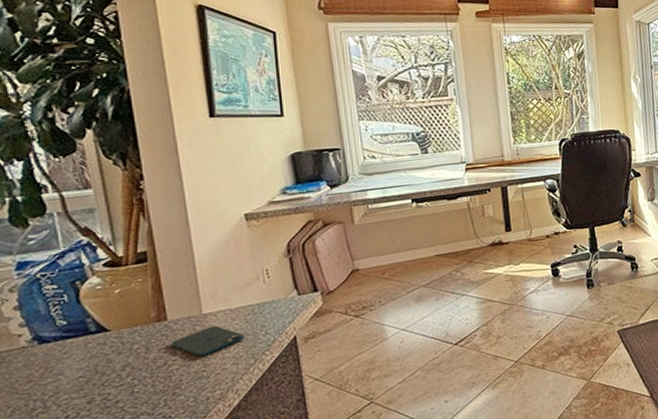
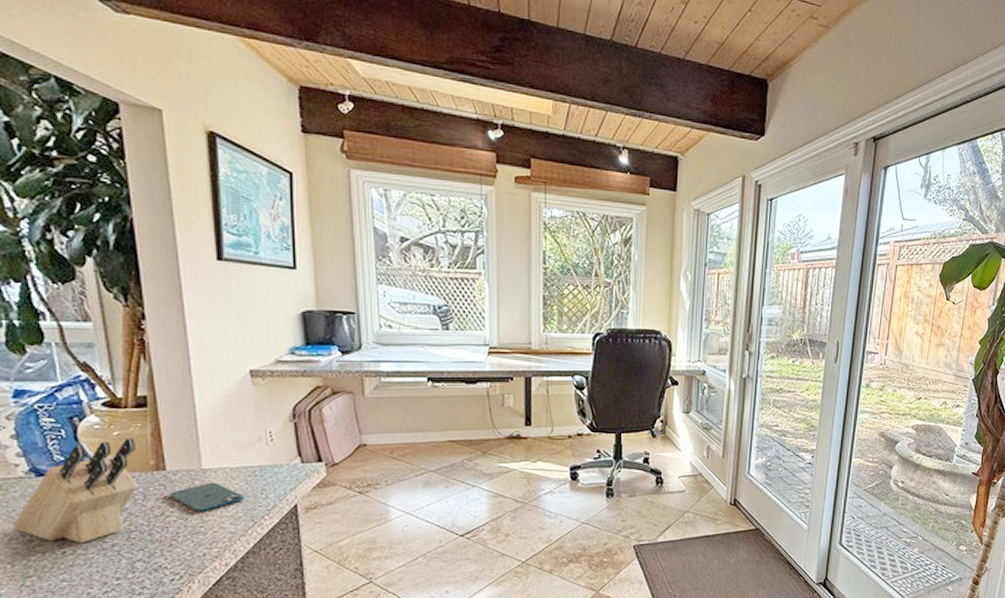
knife block: none [15,294,141,408] -> present [12,438,138,544]

